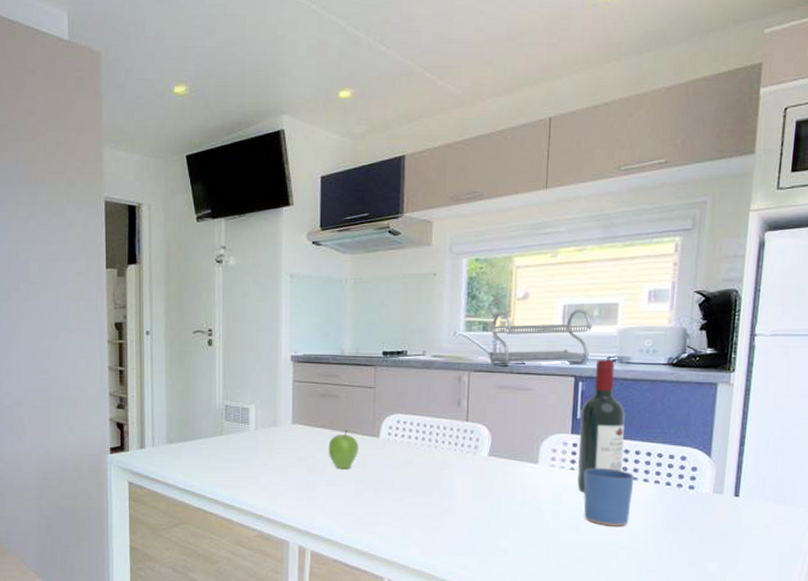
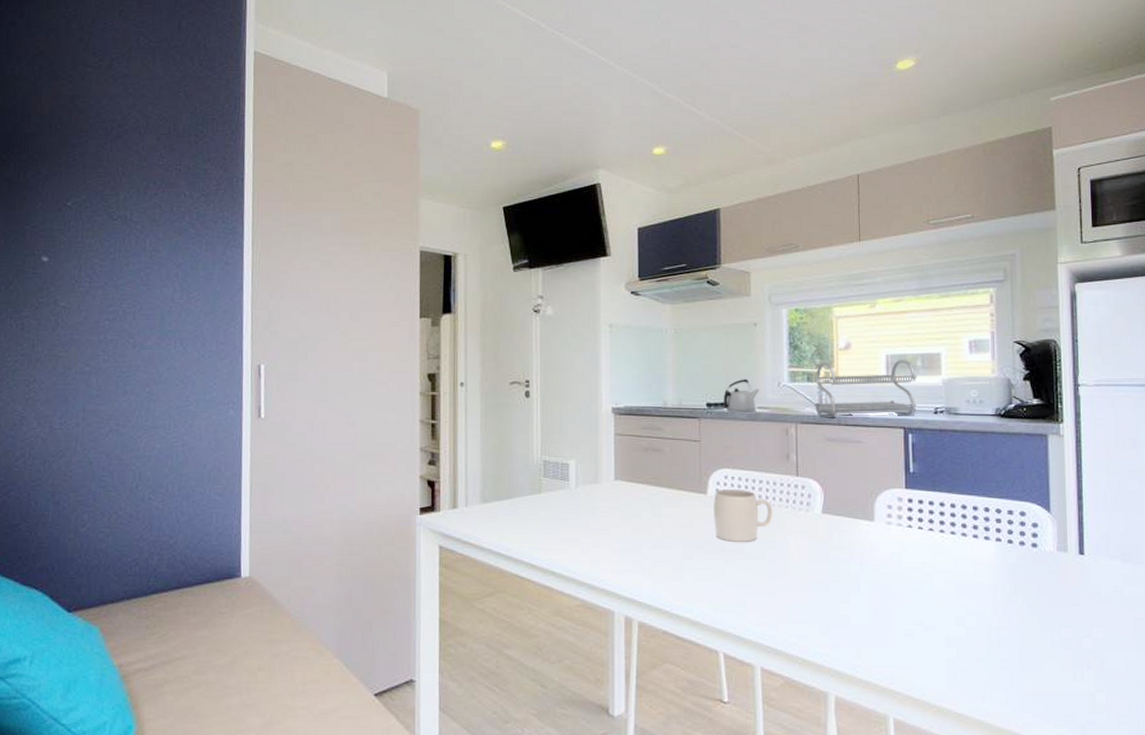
fruit: present [328,430,360,469] -> none [653,486,687,529]
mug: none [385,432,442,482] -> present [714,488,773,542]
kettle: none [399,328,436,361] -> present [723,379,760,412]
wine bottle: present [577,359,625,492] -> none [913,410,962,552]
mug: present [583,468,635,526] -> none [921,525,975,589]

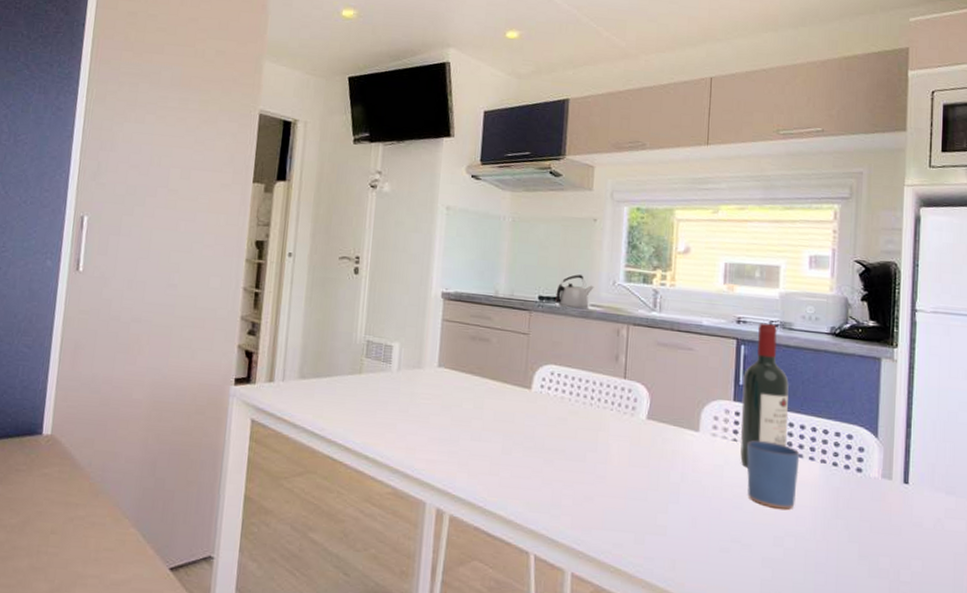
mug: present [714,488,773,542] -> none [536,385,597,442]
dish rack: present [814,360,917,418] -> none [648,264,755,328]
wine bottle: none [913,410,962,552] -> present [740,322,789,467]
mug: none [921,525,975,589] -> present [746,440,800,509]

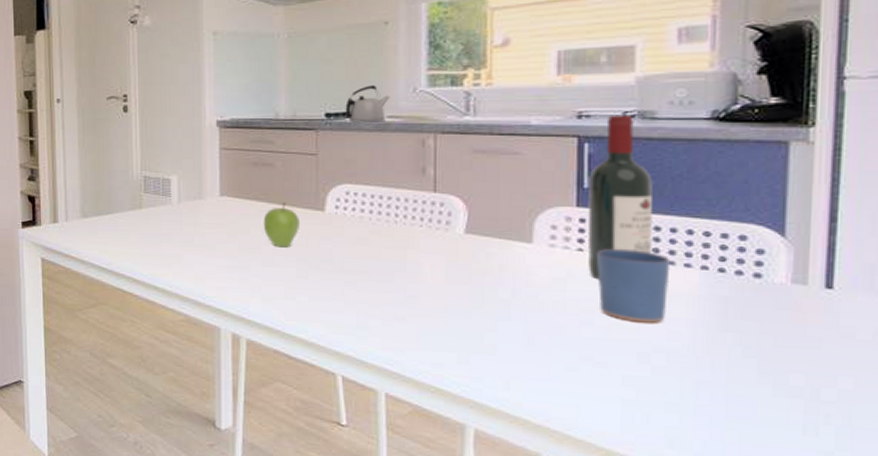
fruit: none [475,378,510,423] -> present [263,203,301,248]

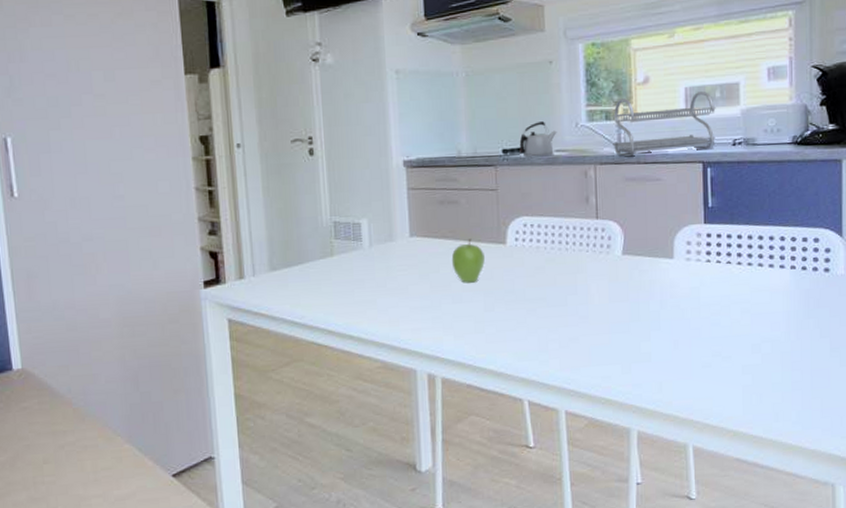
dish rack: none [459,56,600,127] -> present [613,91,716,157]
wine bottle: present [587,114,653,279] -> none [712,142,758,285]
mug: present [596,249,671,323] -> none [719,257,771,319]

